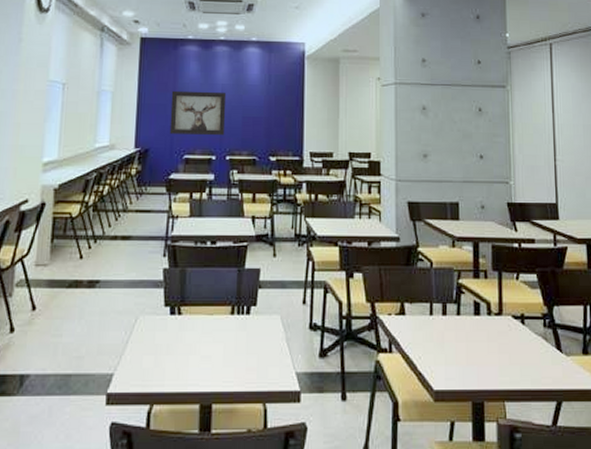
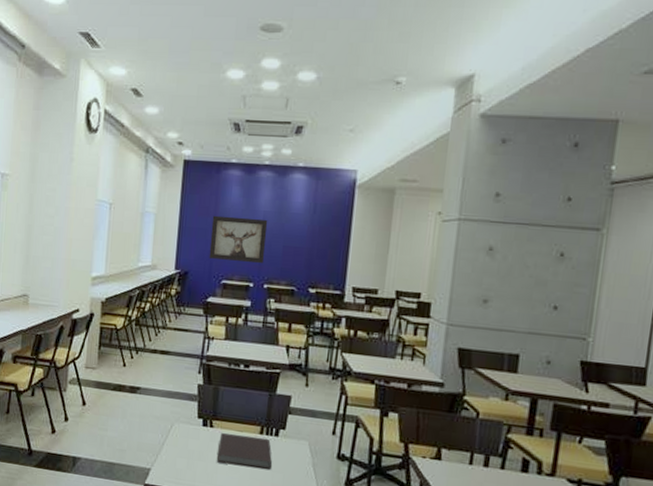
notebook: none [186,318,246,354] -> present [216,433,273,470]

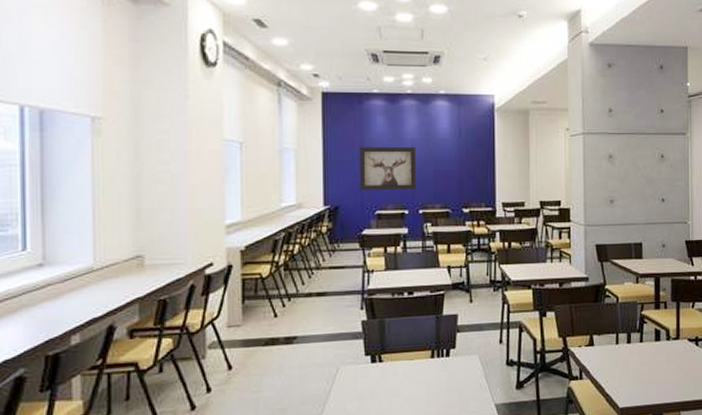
notebook: present [216,433,273,470] -> none [389,361,447,397]

